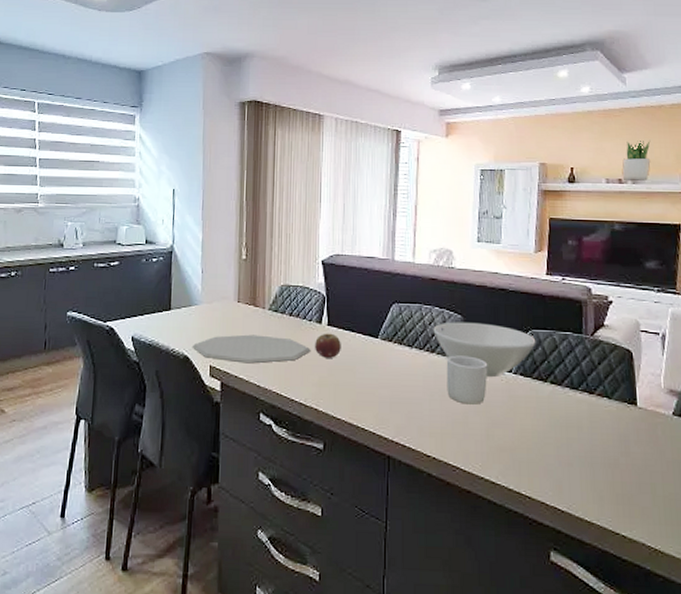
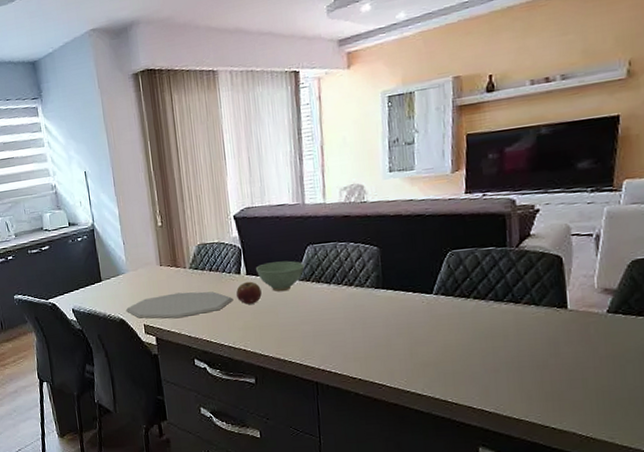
bowl: none [337,316,389,349] -> present [255,260,306,292]
bowl: present [433,322,536,378] -> none [350,251,457,302]
mug: present [446,355,488,405] -> none [365,284,408,329]
planter: present [622,140,651,182] -> none [549,25,584,79]

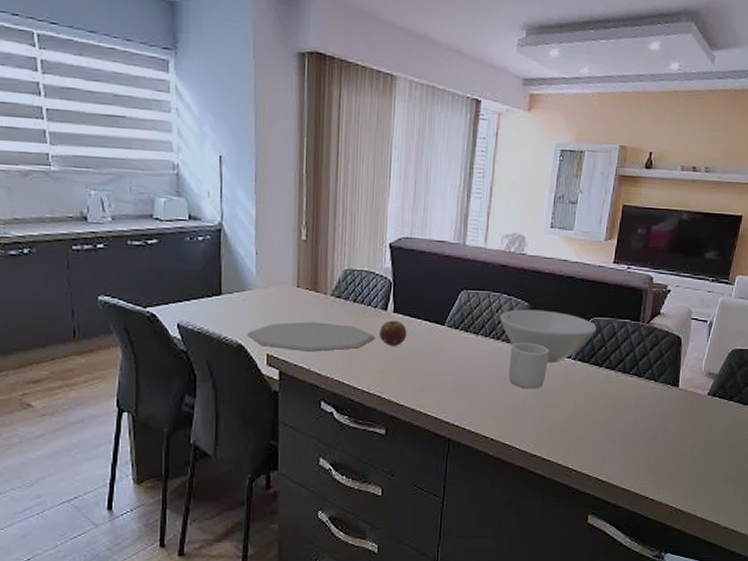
bowl: present [255,260,306,292] -> none [404,302,456,337]
bowl: none [350,251,457,302] -> present [500,309,597,364]
mug: none [365,284,408,329] -> present [508,342,550,389]

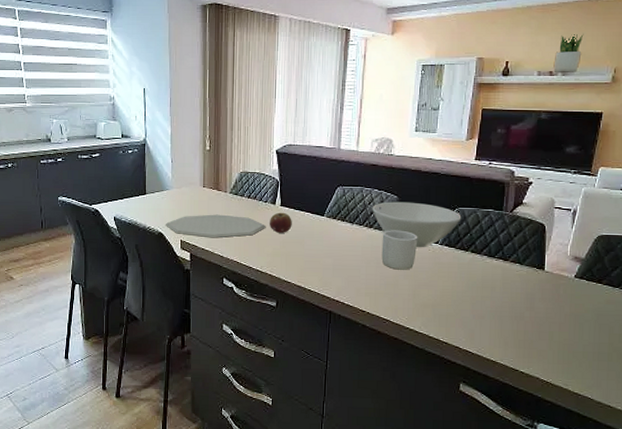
planter: none [696,126,729,170] -> present [553,33,584,74]

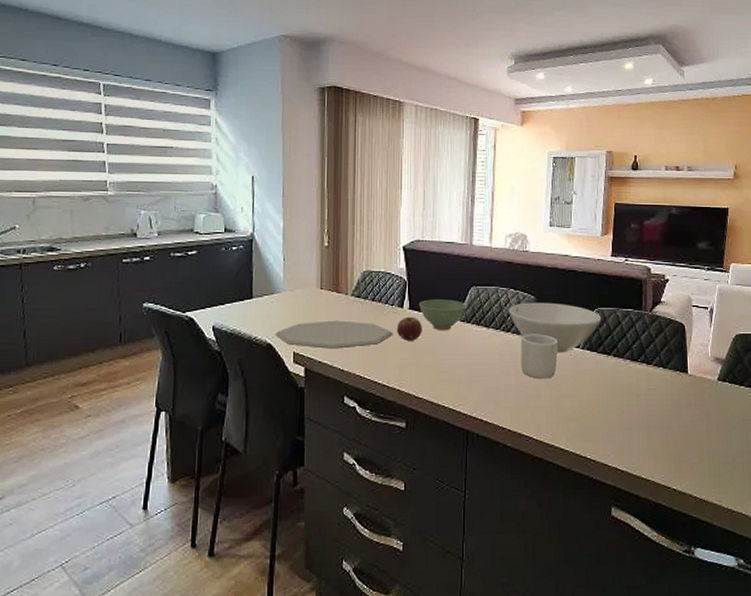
bowl: none [289,197,334,226] -> present [418,299,468,331]
planter: present [553,33,584,74] -> none [679,130,705,169]

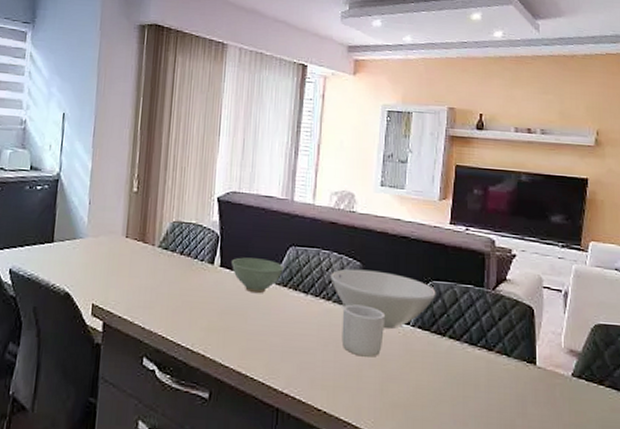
placemat: present [274,320,393,349] -> none [74,272,201,304]
fruit: present [396,316,422,341] -> none [204,274,233,302]

